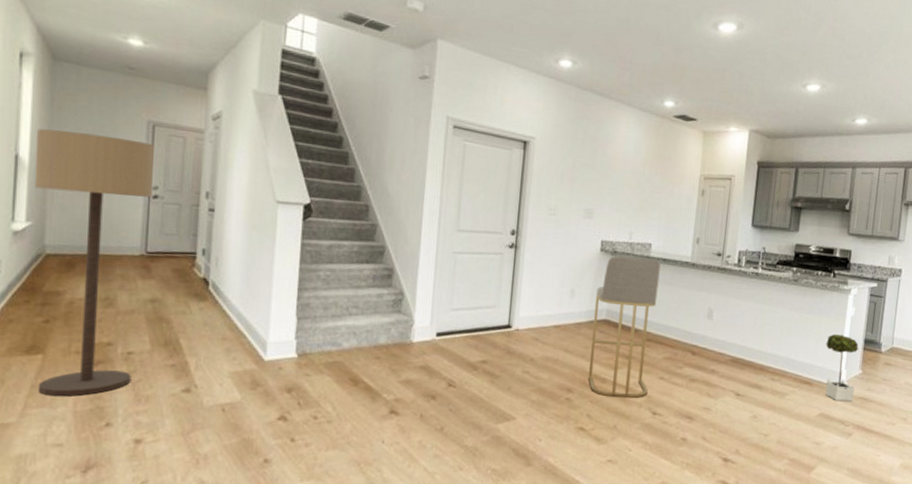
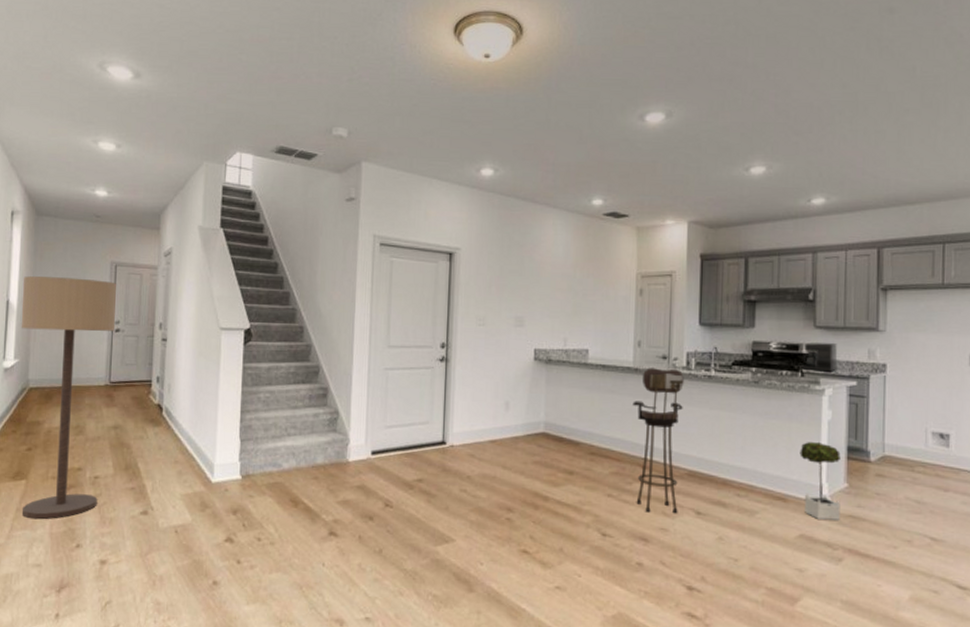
bar stool: present [588,255,661,398] -> none [529,364,600,518]
bar stool: none [685,263,735,394] -> present [632,368,684,513]
coffee maker: none [835,247,865,274] -> present [802,341,837,372]

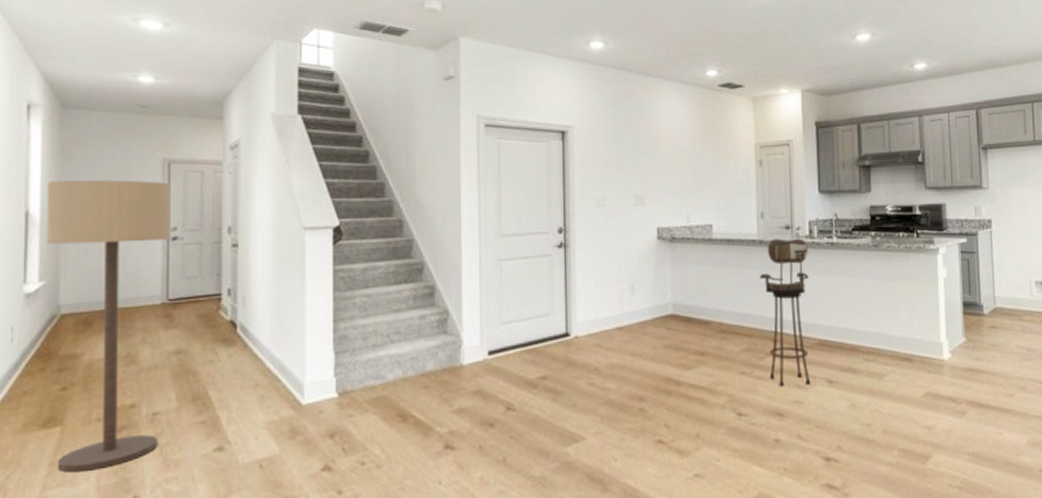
potted tree: present [800,441,841,520] -> none [920,299,961,376]

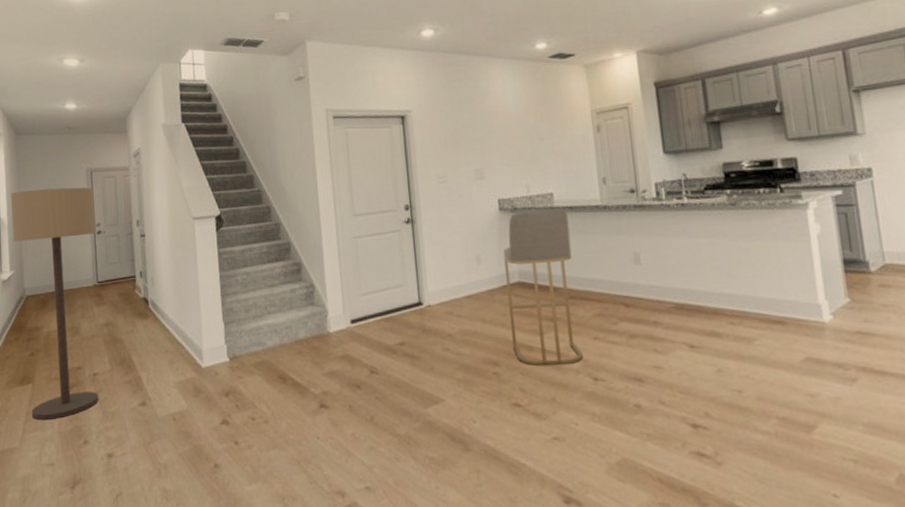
bar stool: none [658,240,729,401] -> present [503,208,583,366]
bar stool: present [759,238,811,387] -> none [606,201,670,352]
coffee maker: present [917,202,948,232] -> none [779,154,817,186]

